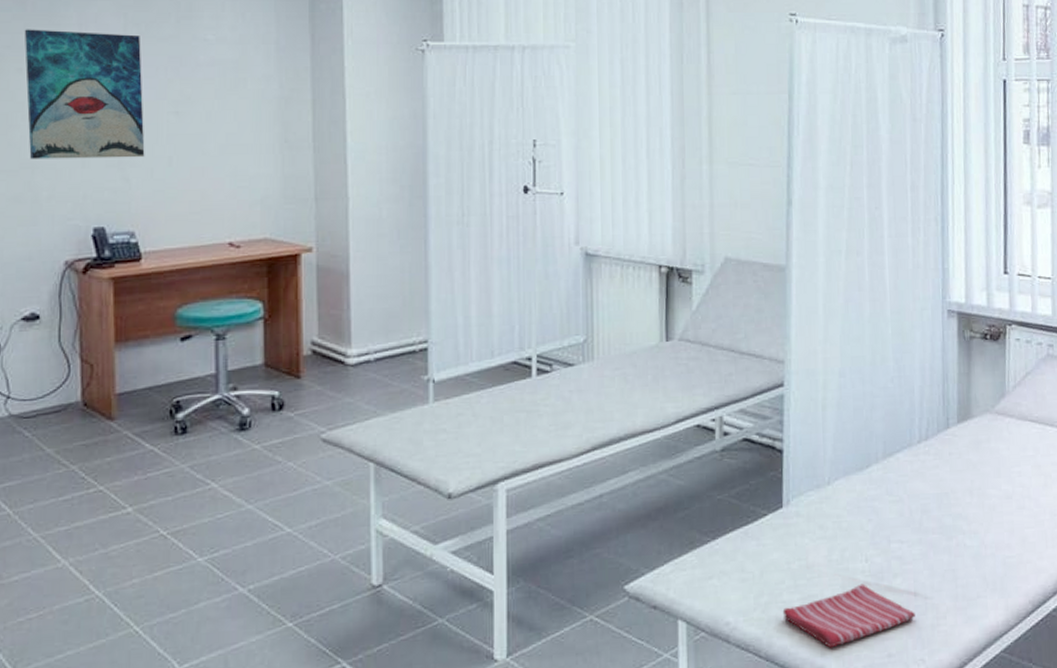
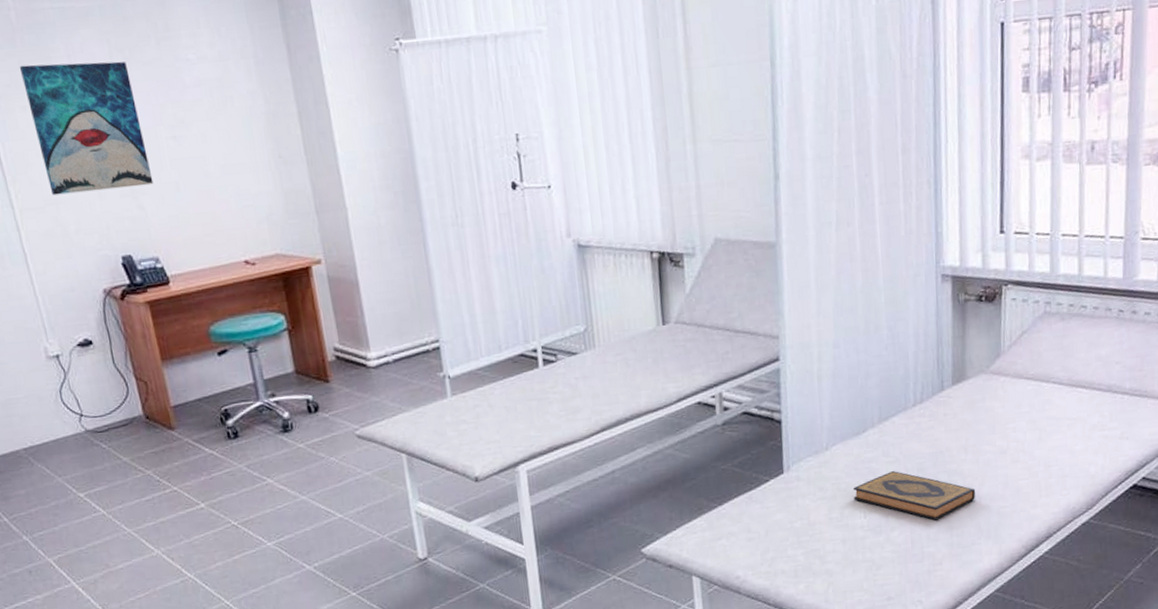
dish towel: present [782,583,915,648] -> none [787,537,912,594]
hardback book: none [854,511,981,568] -> present [853,471,975,521]

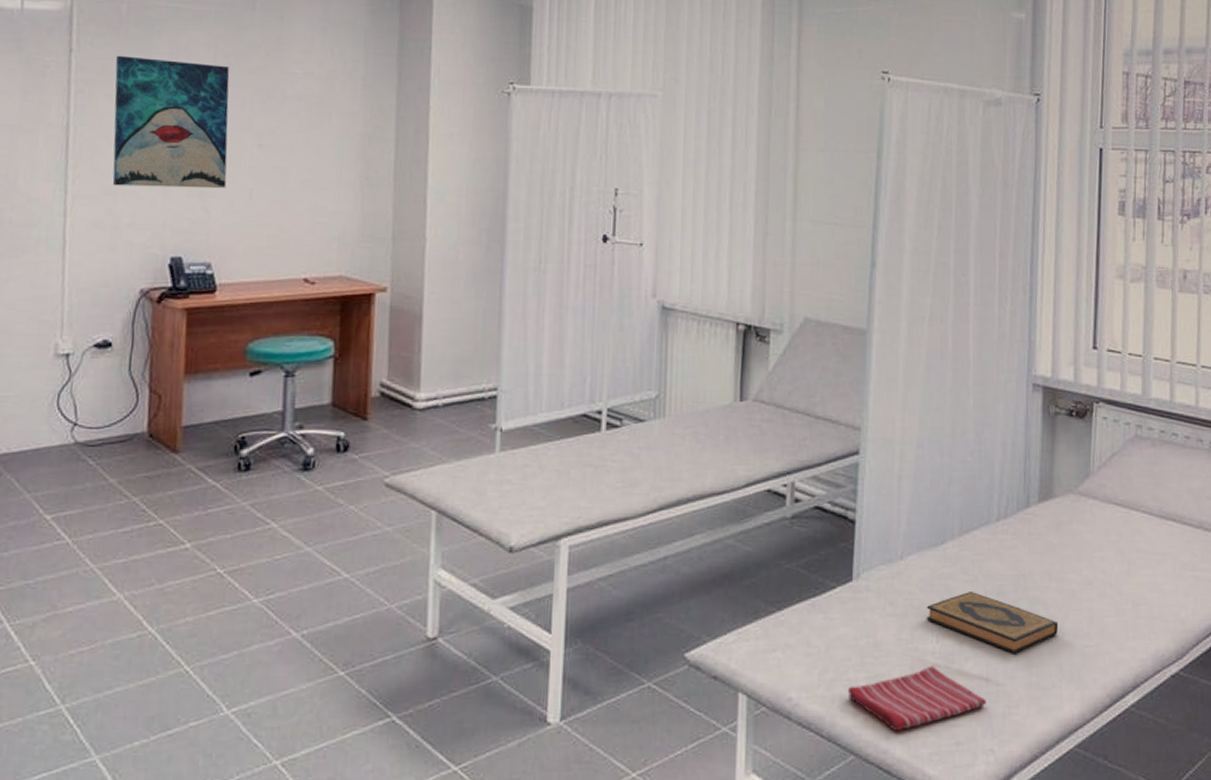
dish towel: none [787,537,912,594] -> present [847,665,986,732]

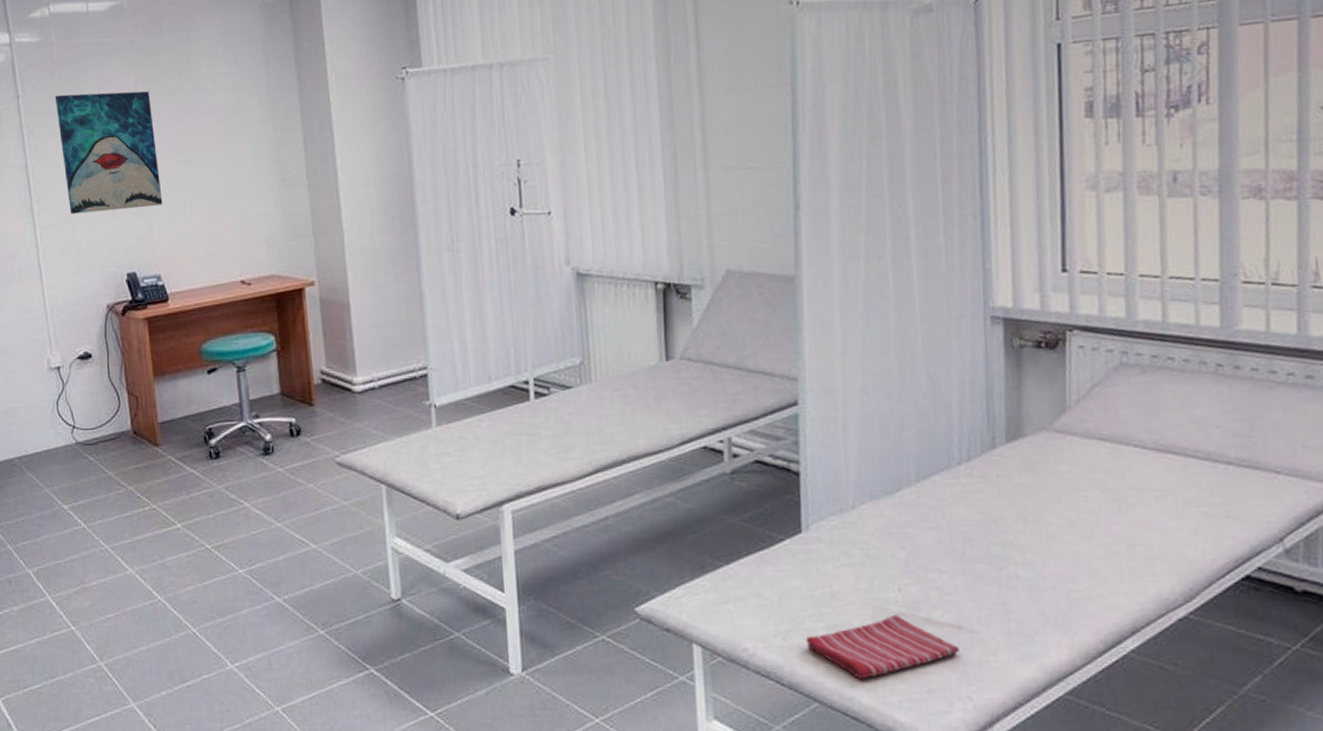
hardback book: present [926,592,1058,654] -> none [884,539,1038,601]

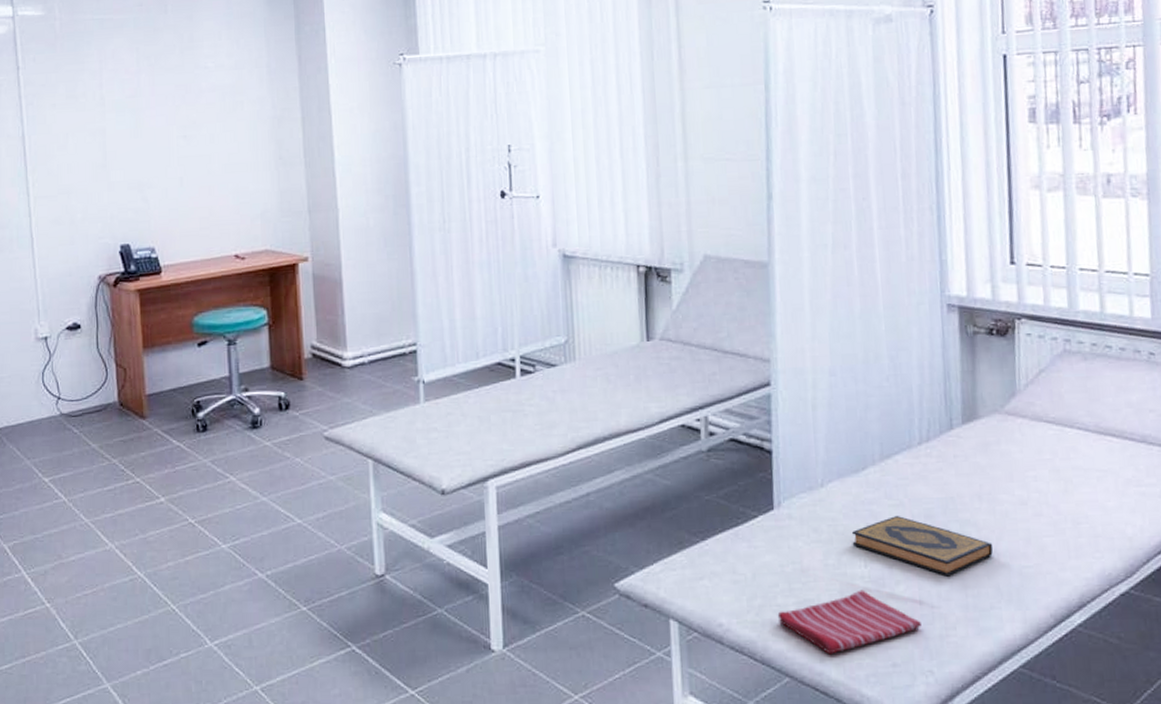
wall art: present [54,91,163,215] -> none [55,67,160,185]
hardback book: none [884,539,1038,601] -> present [851,516,993,577]

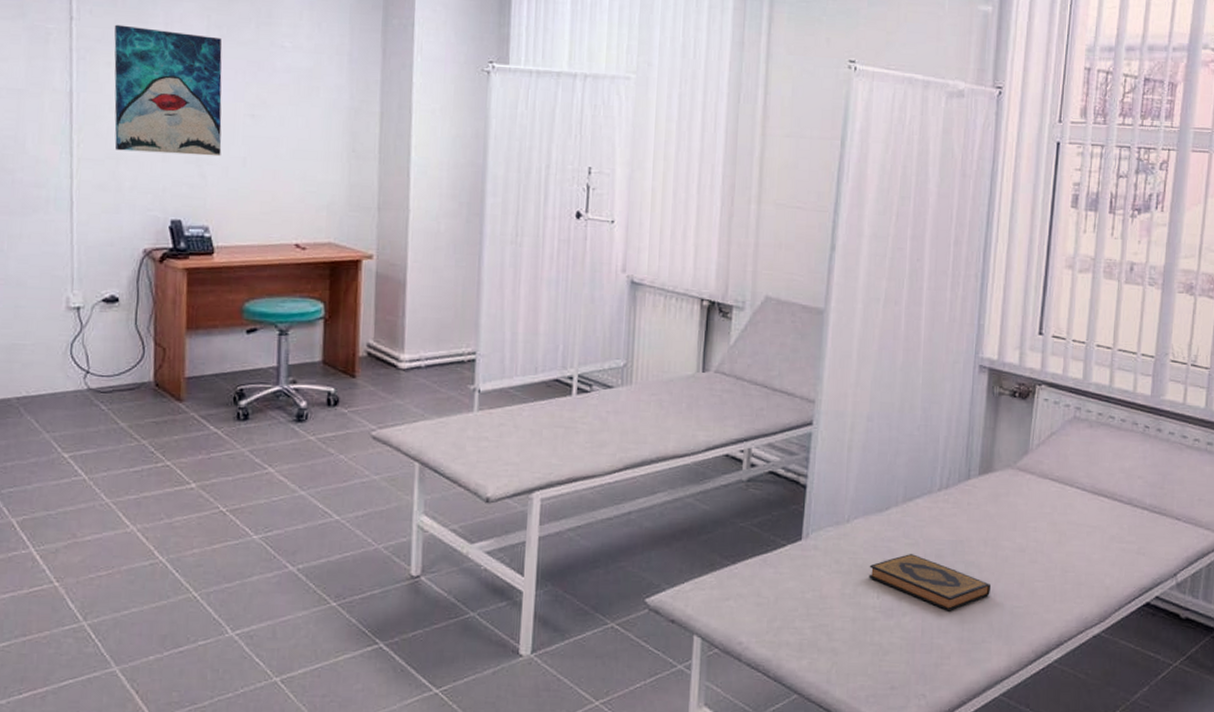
wall art: none [55,67,160,185] -> present [114,24,222,157]
dish towel: present [777,590,921,655] -> none [793,618,920,676]

